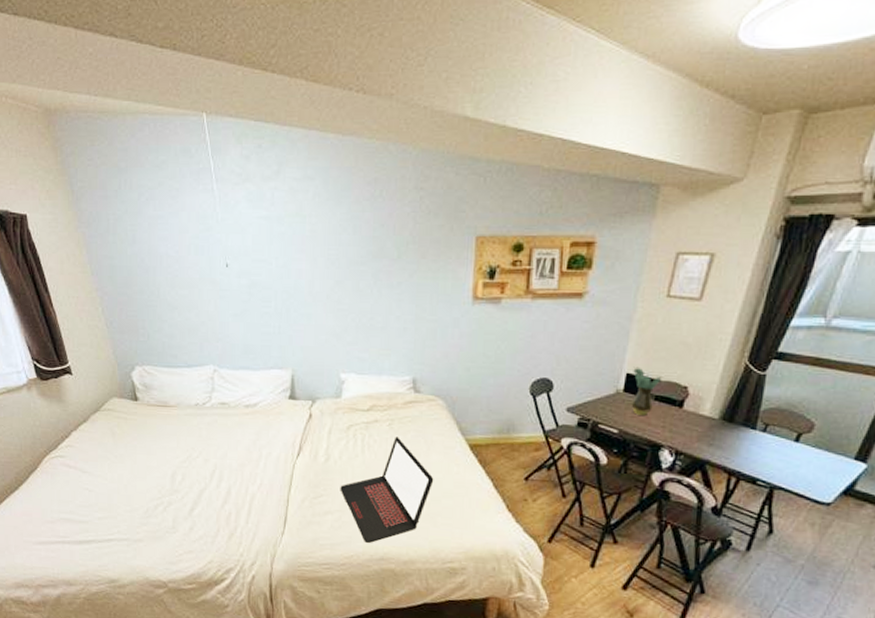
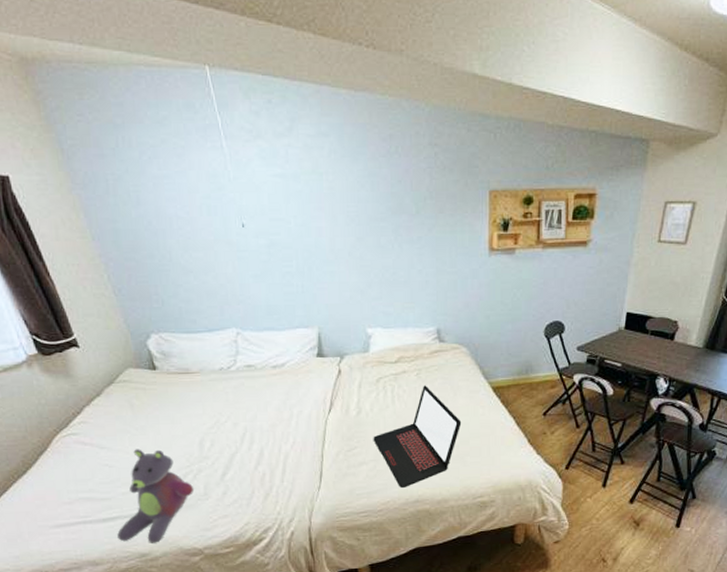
stuffed bear: none [91,476,164,571] -> present [117,449,195,543]
vase: present [631,366,663,415] -> none [631,306,657,349]

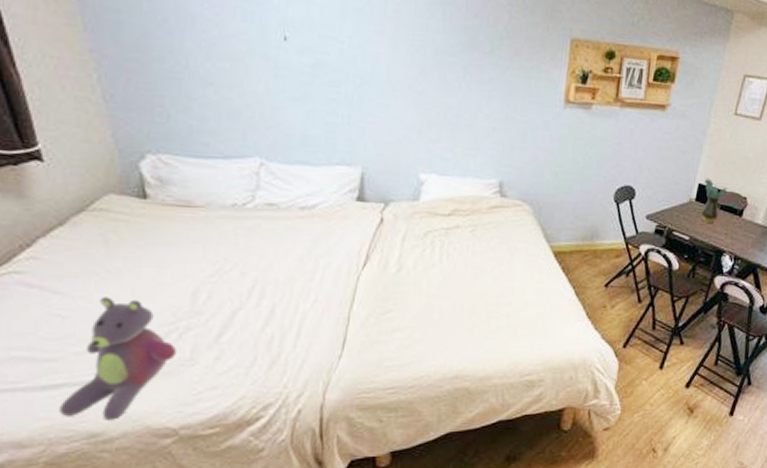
laptop: present [373,385,462,489] -> none [412,244,516,362]
vase: none [631,306,657,349] -> present [701,177,728,223]

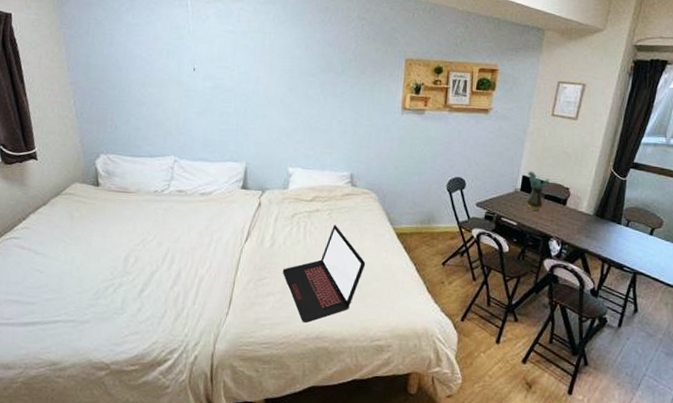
stuffed bear: present [59,297,178,420] -> none [34,258,113,353]
laptop: none [412,244,516,362] -> present [282,225,366,324]

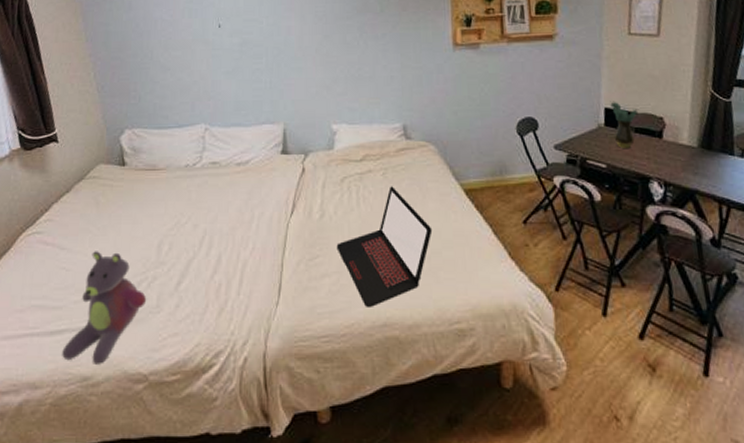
stuffed bear: none [34,258,113,353] -> present [62,251,147,364]

